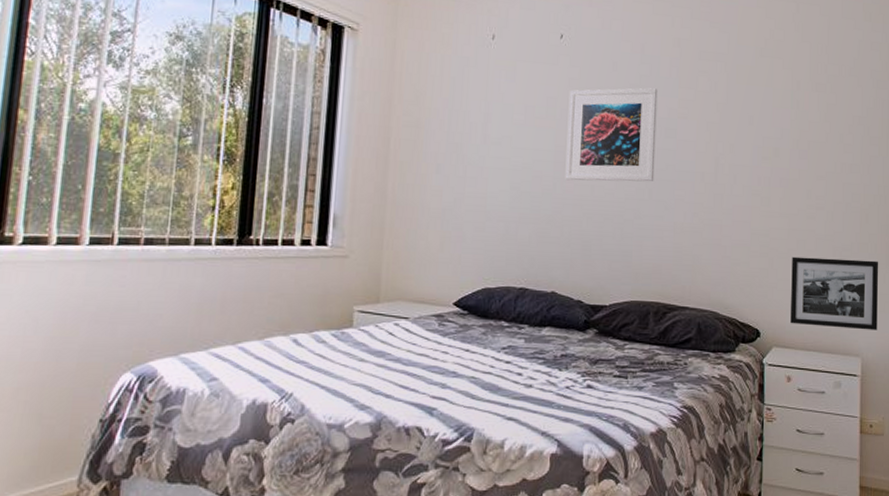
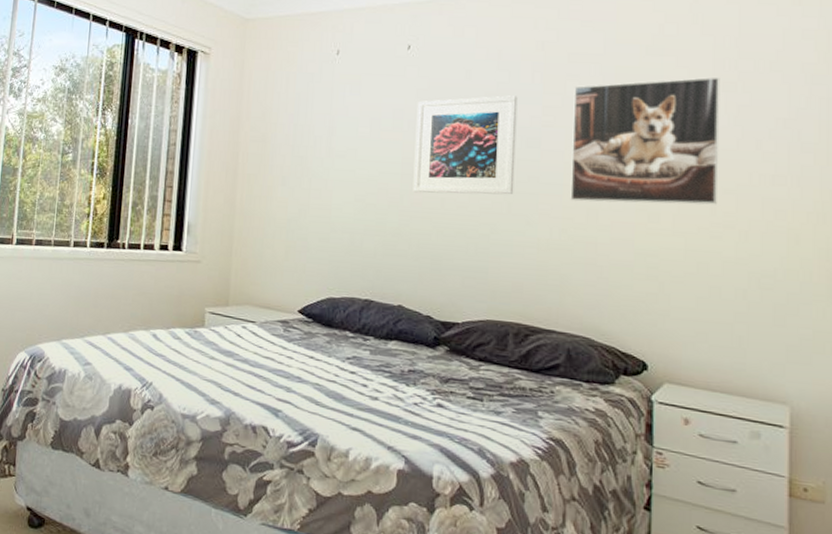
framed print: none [701,78,815,190] -> present [570,77,720,205]
picture frame: present [790,256,879,330] -> none [688,281,816,375]

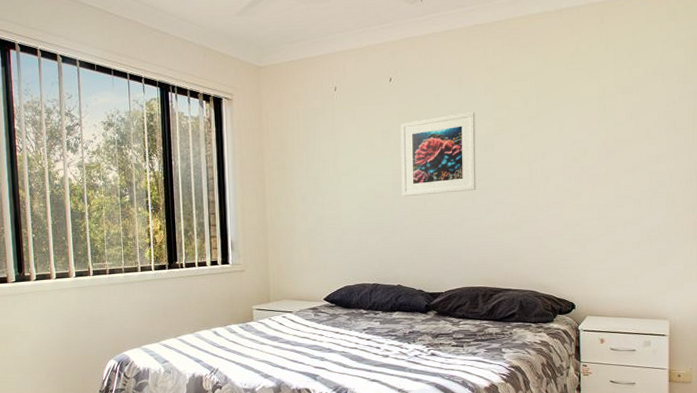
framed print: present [570,77,720,205] -> none [516,83,620,190]

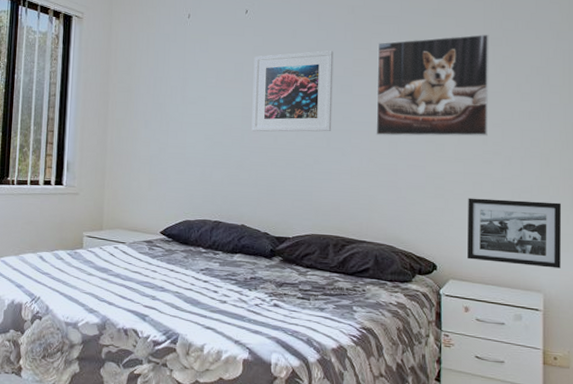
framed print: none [516,83,620,190] -> present [376,34,489,137]
picture frame: none [602,237,686,297] -> present [467,198,562,269]

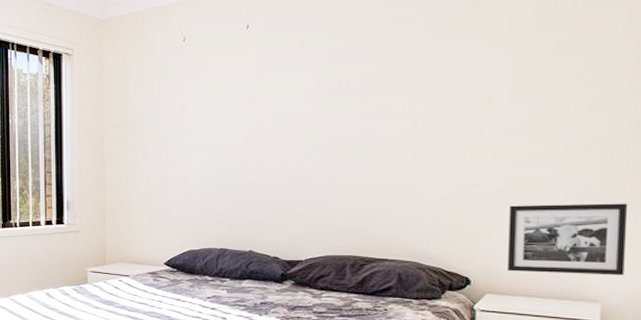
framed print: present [251,51,334,132] -> none [257,59,348,155]
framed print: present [376,34,489,137] -> none [399,18,540,147]

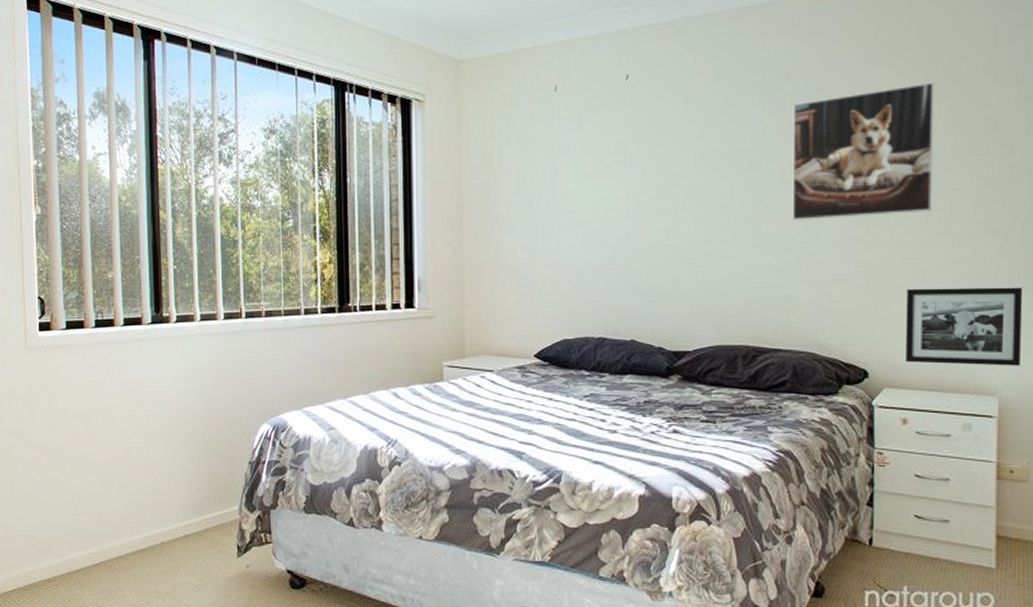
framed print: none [399,18,540,147] -> present [792,82,935,221]

